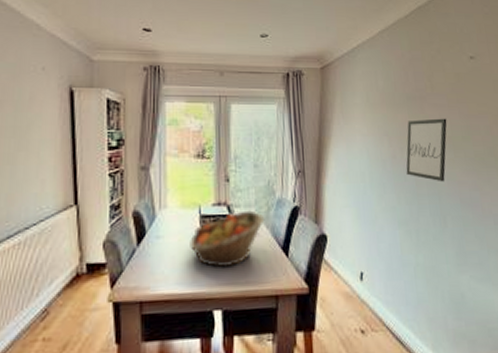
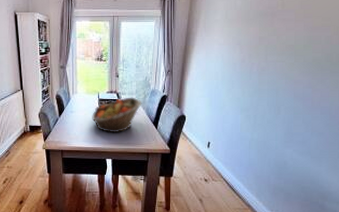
wall art: present [406,118,447,182] -> none [252,30,292,81]

